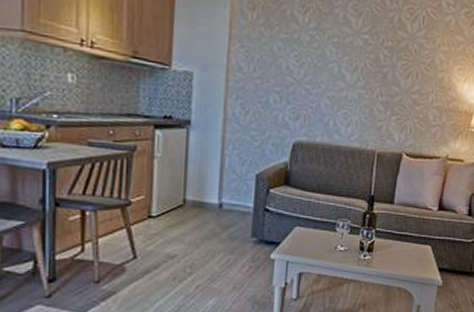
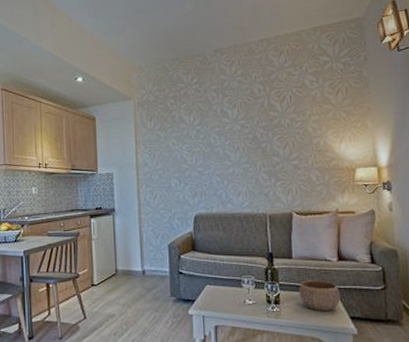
bowl: none [393,228,434,262] -> present [298,280,340,312]

